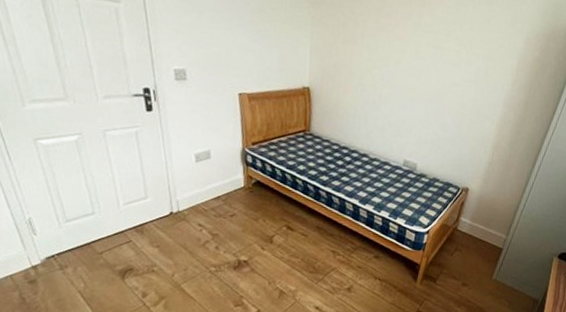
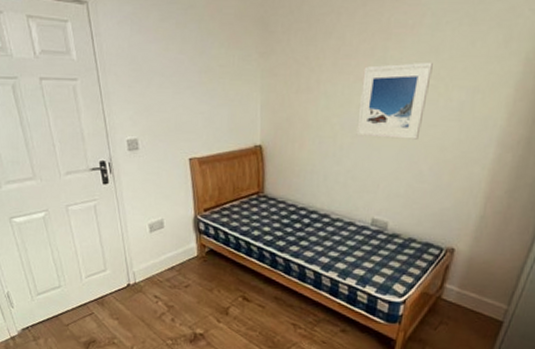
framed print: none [393,27,458,95] -> present [356,62,433,140]

